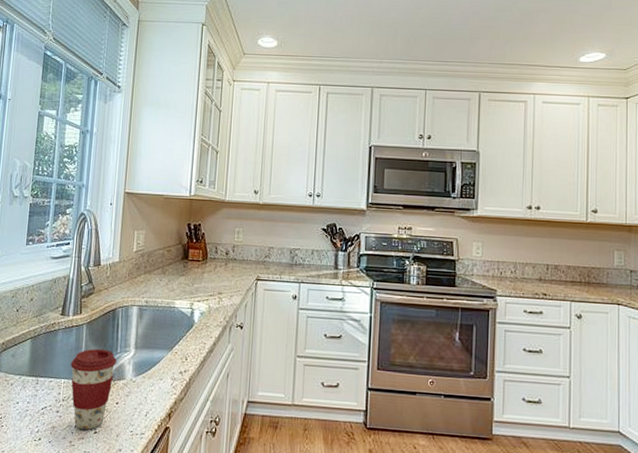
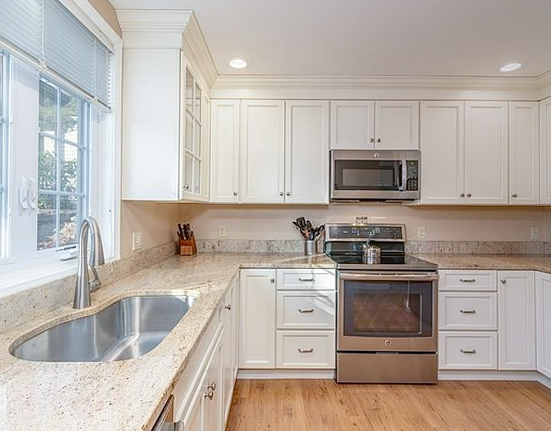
coffee cup: present [70,348,117,430] -> none [85,334,124,402]

